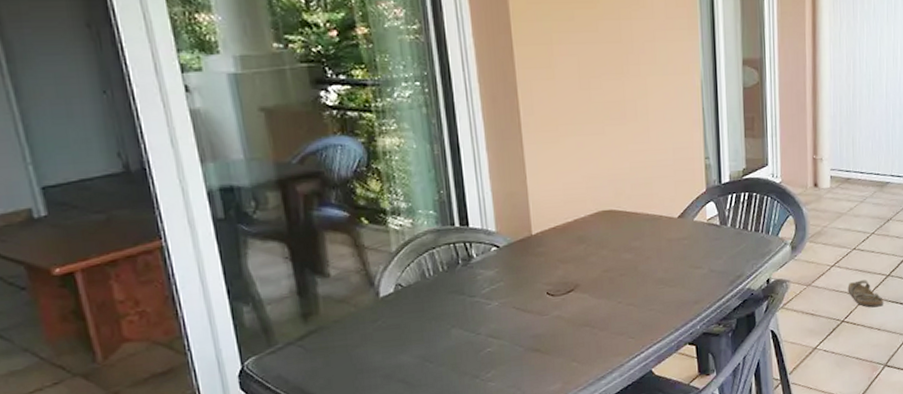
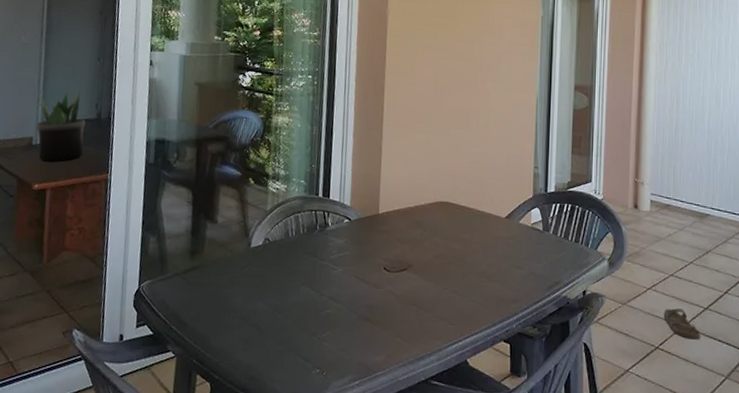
planter: none [21,138,116,238] -> present [36,90,86,163]

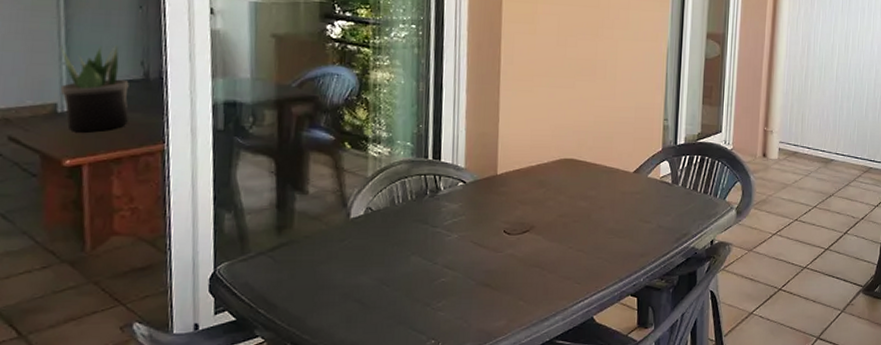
sandal: present [663,308,700,340] -> none [787,251,820,279]

